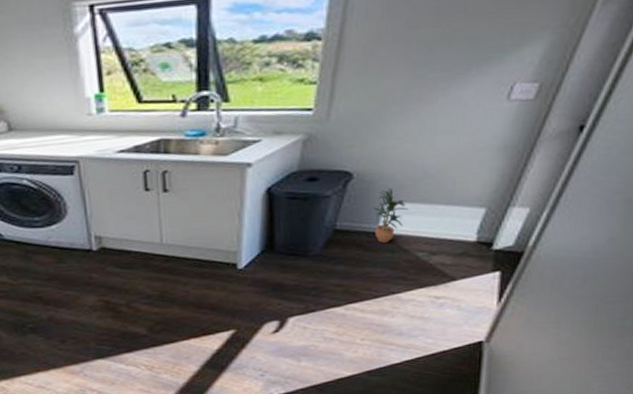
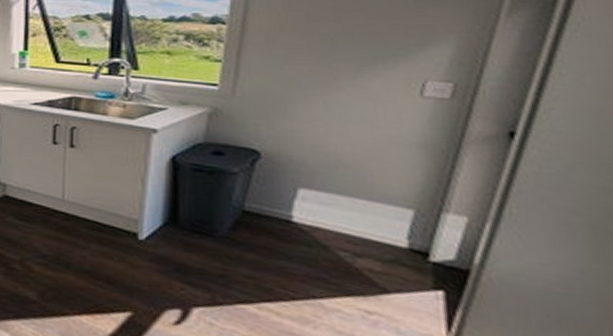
potted plant: present [373,187,409,243] -> none [284,172,325,234]

